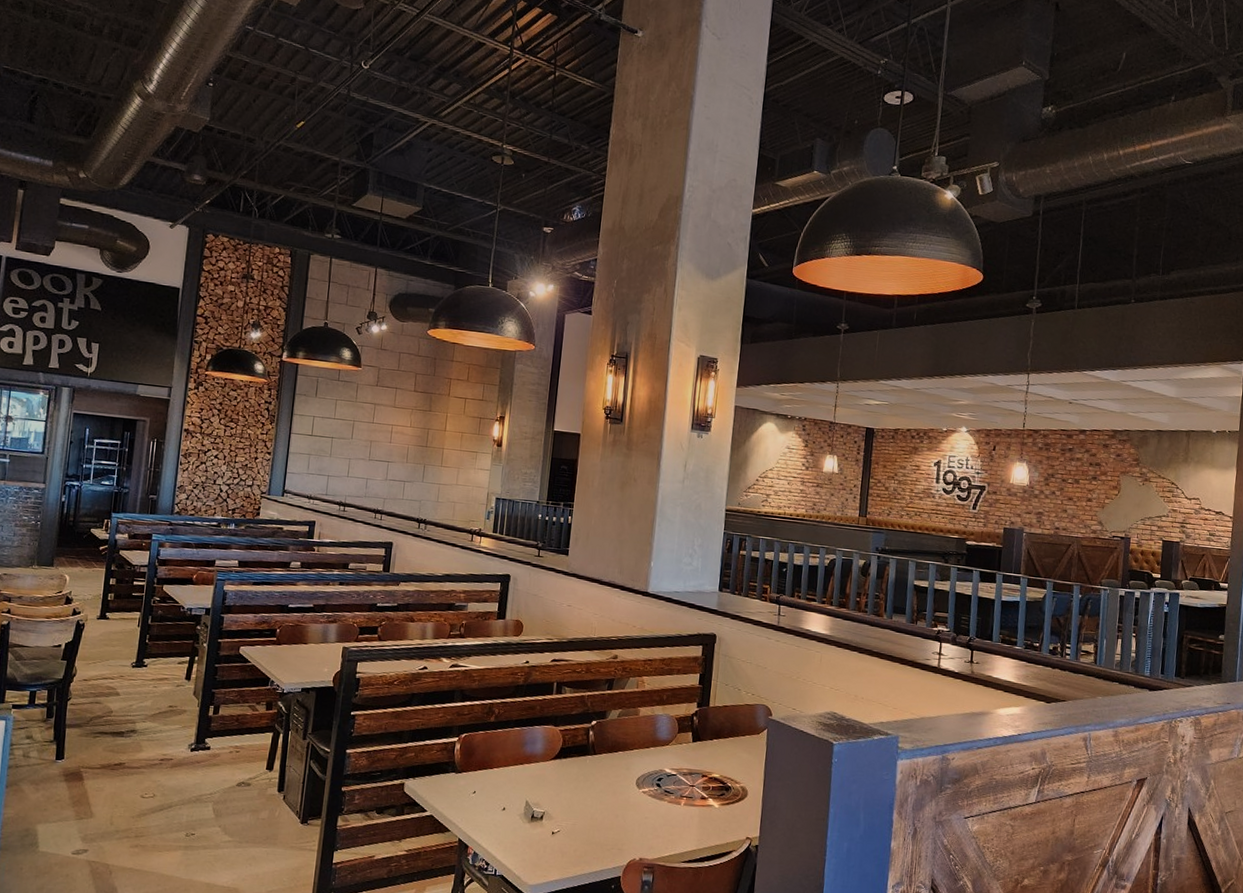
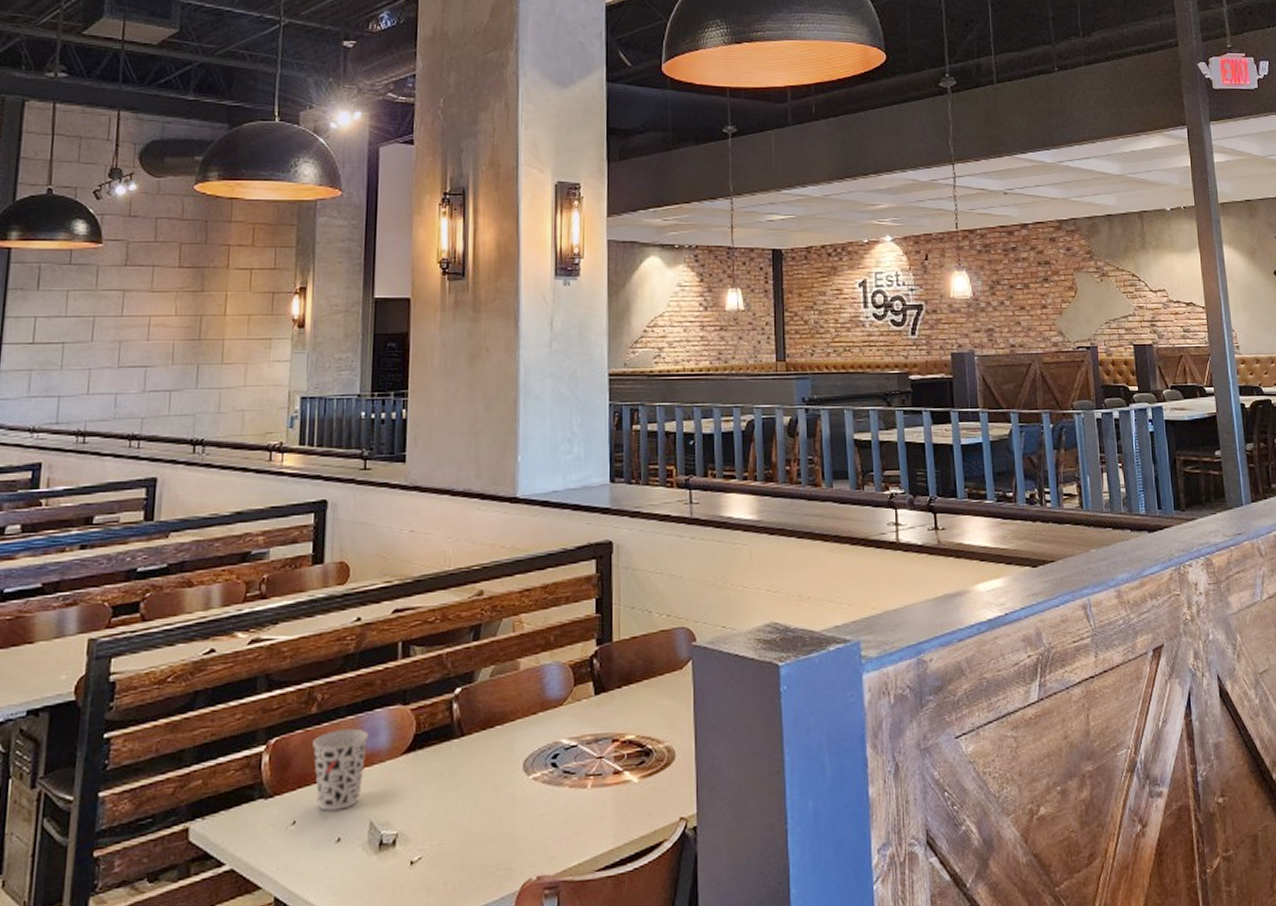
cup: none [490,735,529,790] -> present [313,728,368,811]

